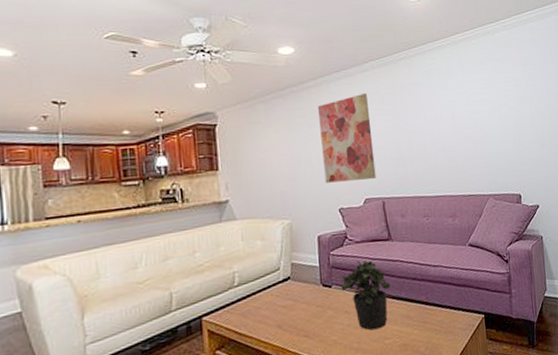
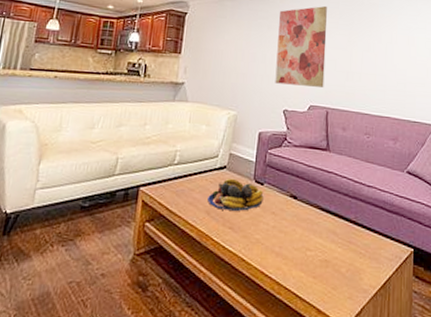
fruit bowl: none [276,287,334,321] -> present [207,178,264,212]
potted plant: present [341,260,390,330] -> none [272,165,321,238]

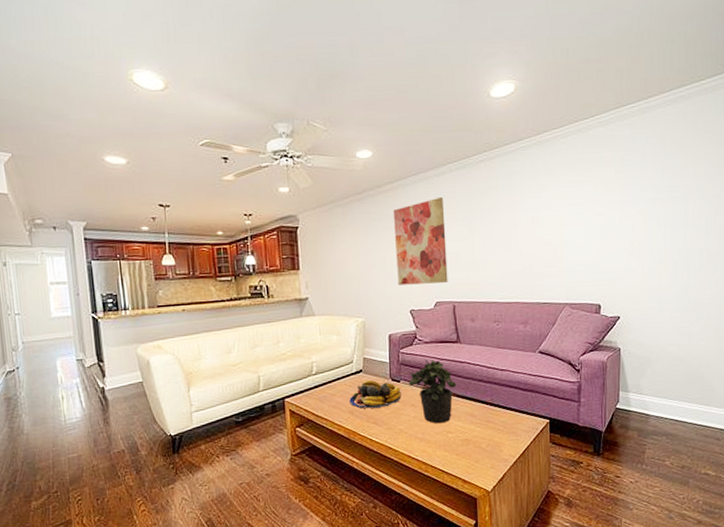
potted plant: none [272,165,321,238] -> present [409,360,456,424]

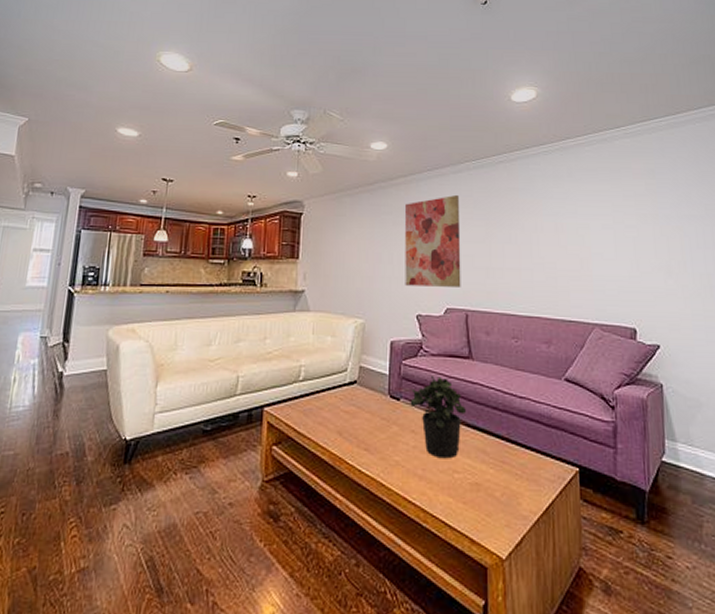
fruit bowl: present [349,379,402,409] -> none [338,393,401,431]

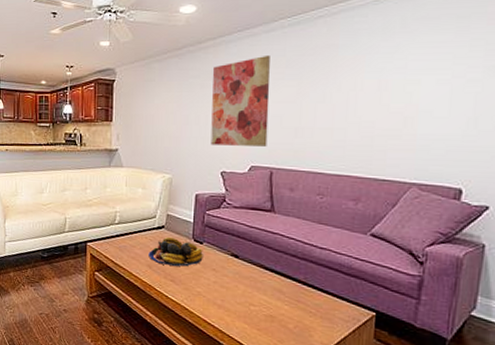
fruit bowl: none [338,393,401,431] -> present [148,236,203,267]
potted plant: present [410,376,466,459] -> none [212,225,265,294]

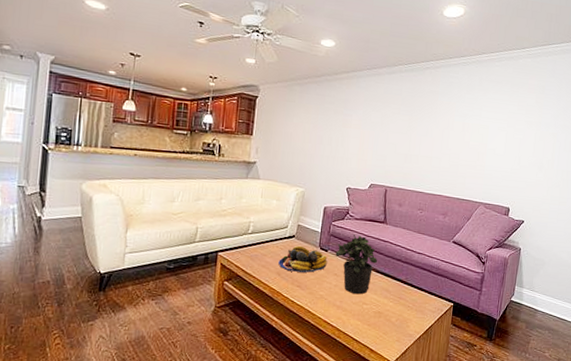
wall art: present [210,54,270,146] -> none [339,92,390,168]
potted plant: none [212,225,265,294] -> present [335,235,377,295]

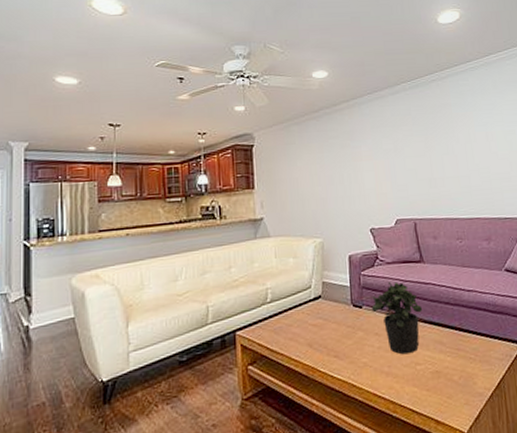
fruit bowl: present [278,245,328,273] -> none [307,306,364,340]

